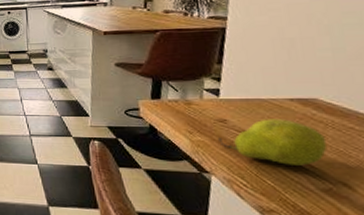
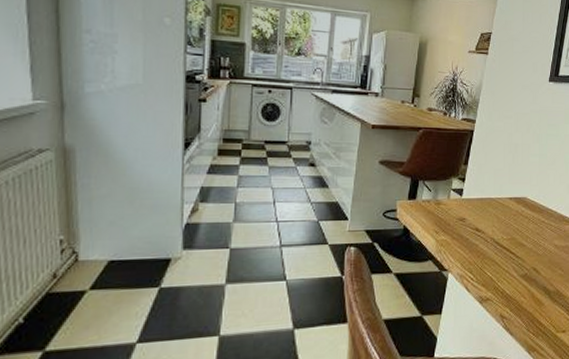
fruit: present [218,119,327,166] -> none [457,216,527,257]

